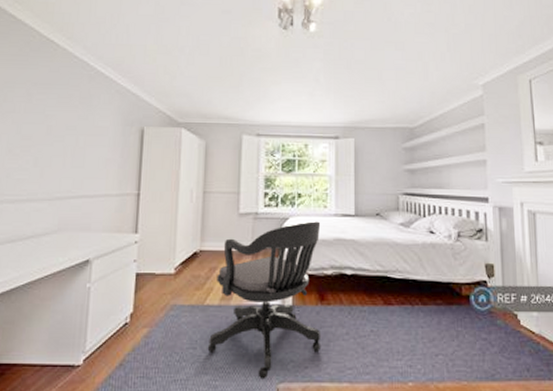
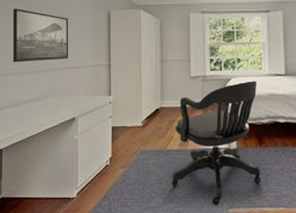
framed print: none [14,119,91,187] -> present [12,8,69,62]

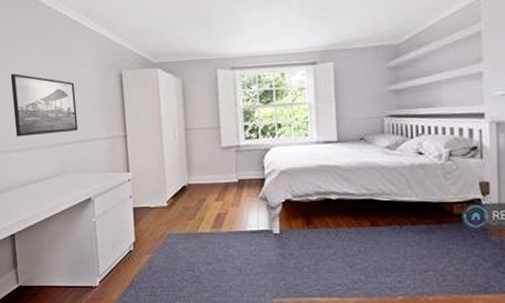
chair: present [171,81,261,206] -> none [204,150,309,295]

